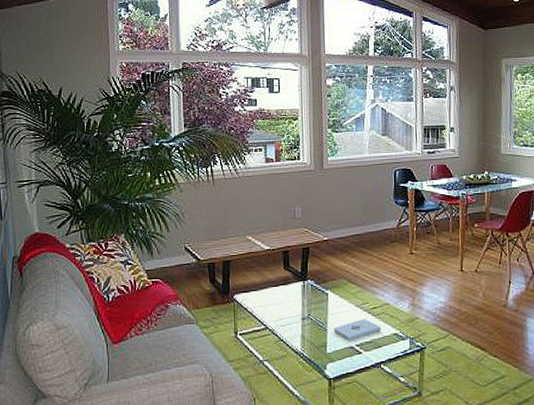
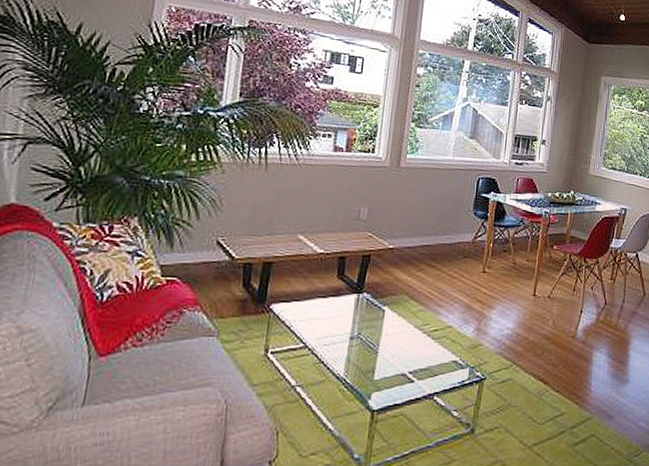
notepad: present [334,319,381,341] -> none [386,342,440,367]

